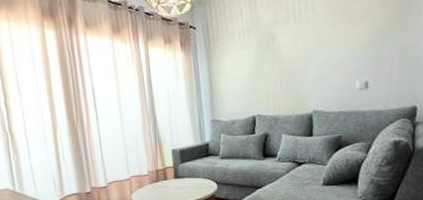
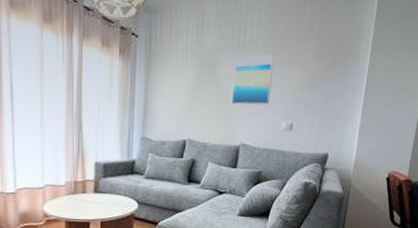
wall art: none [292,16,338,74] -> present [230,54,274,105]

